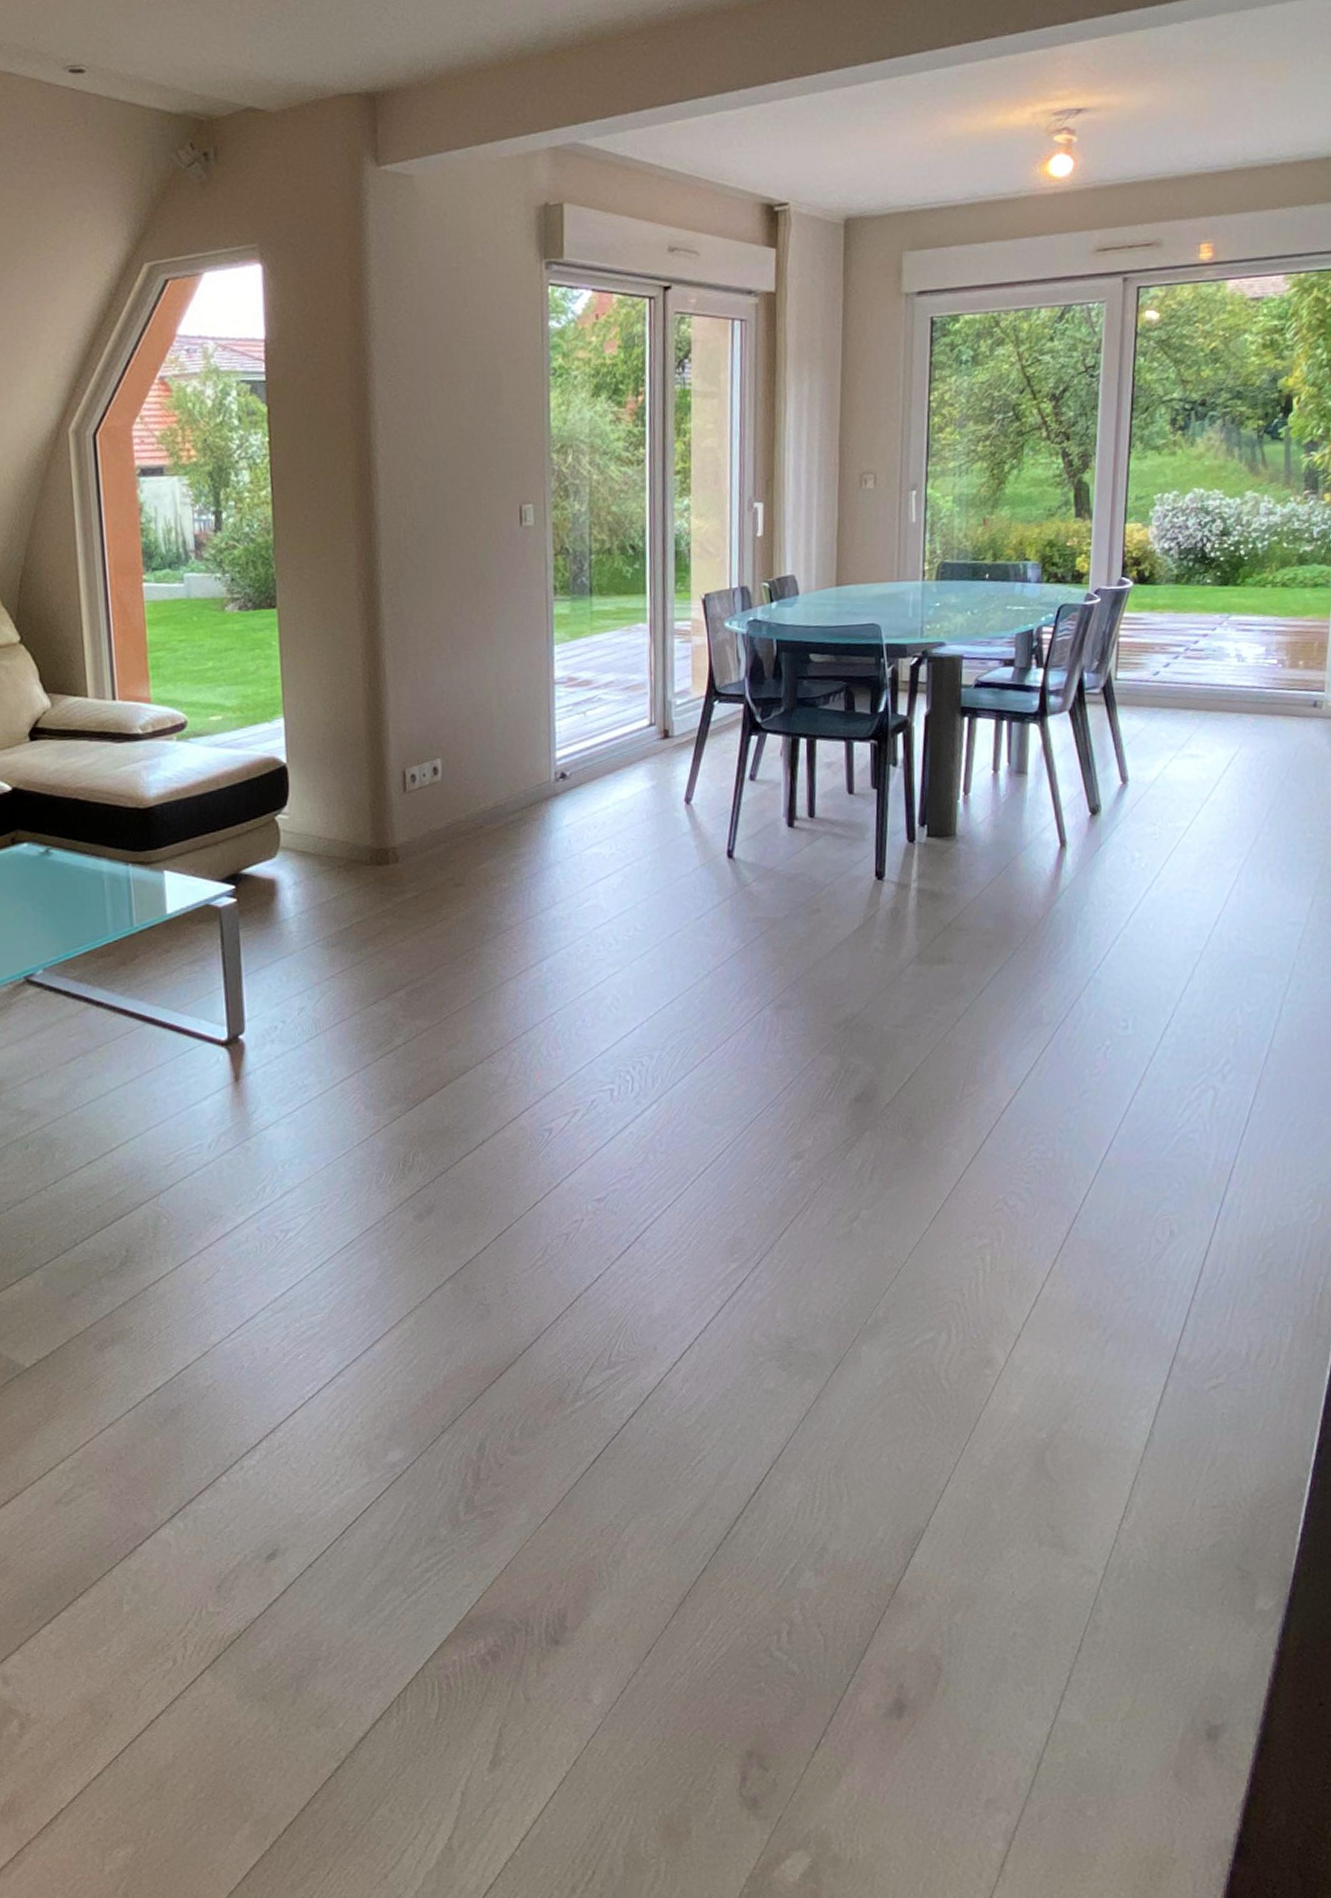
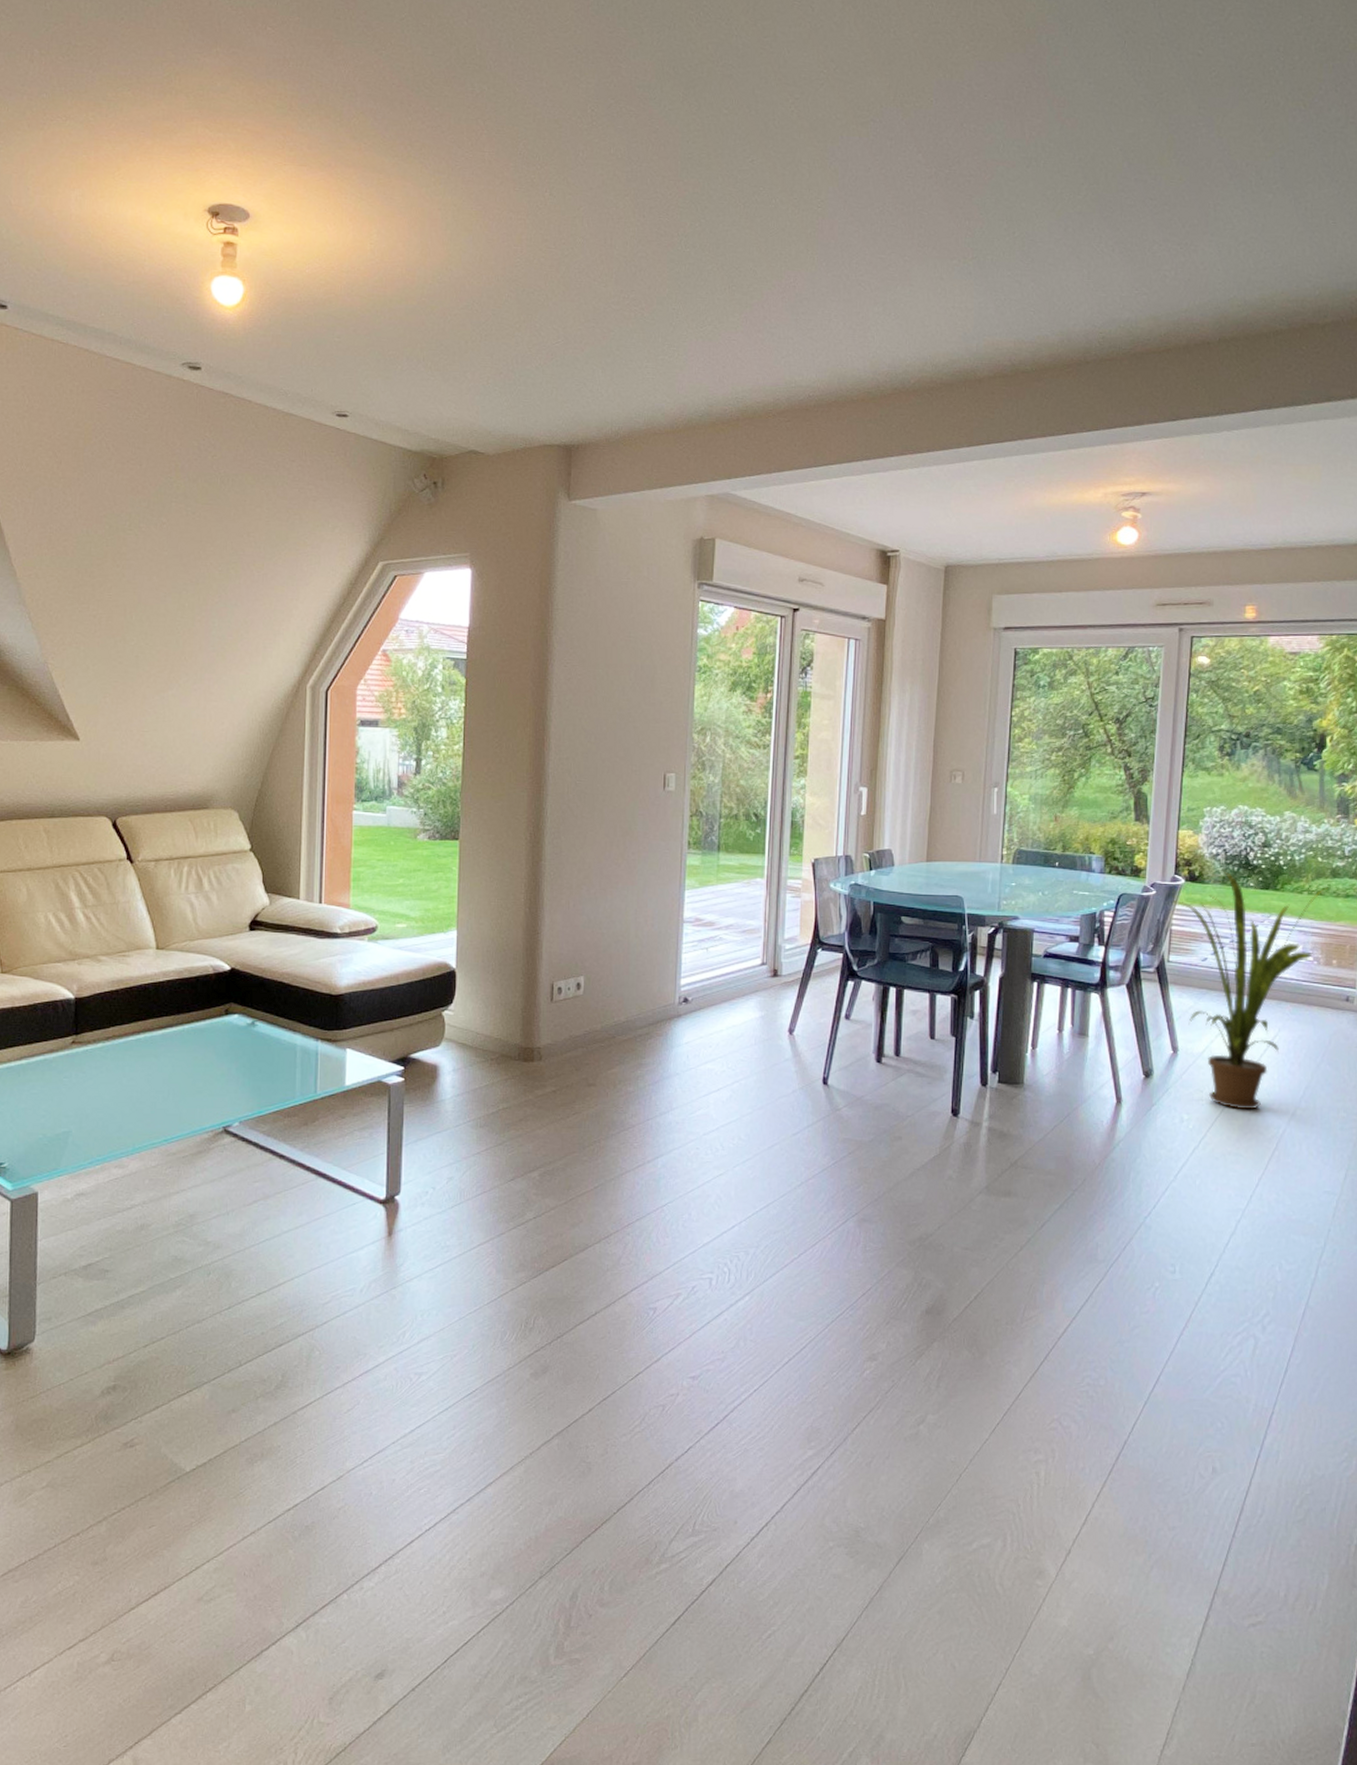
house plant: none [1120,566,1297,841] -> present [1173,870,1331,1110]

